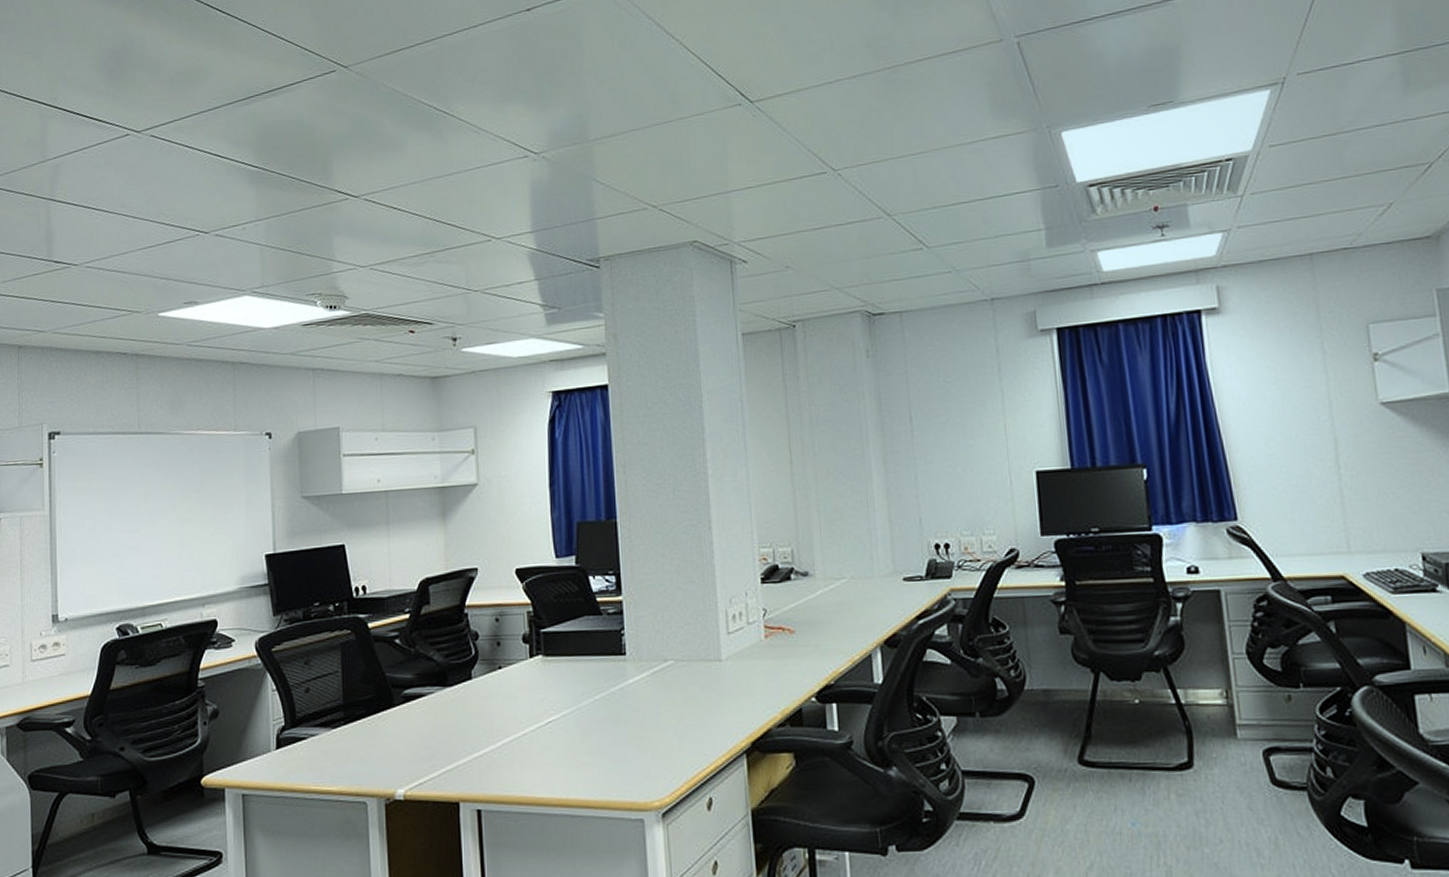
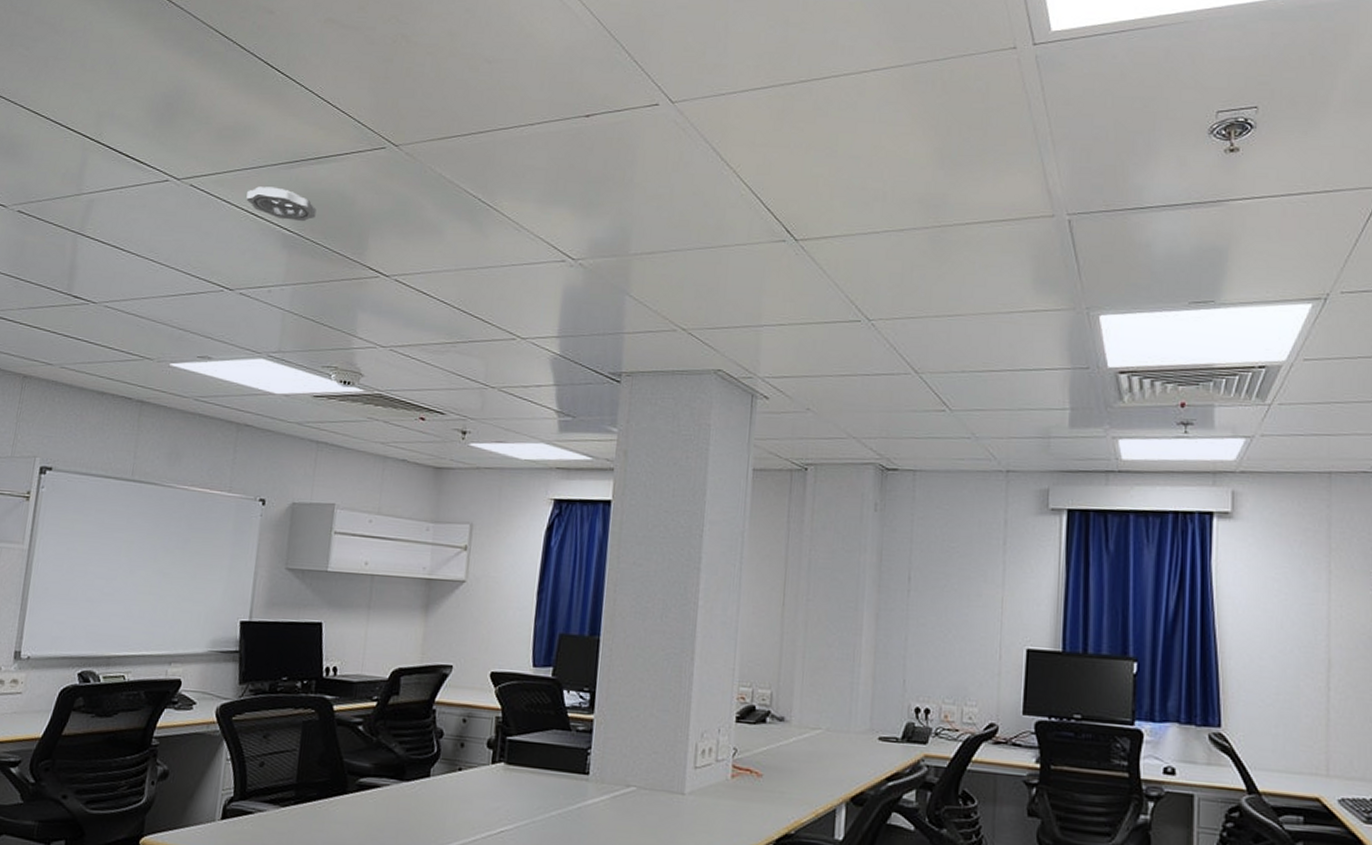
smoke detector: none [207,125,278,157] -> present [246,186,317,222]

